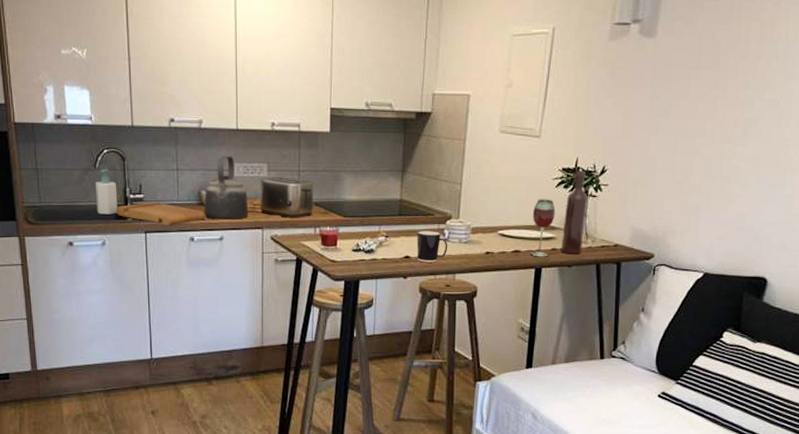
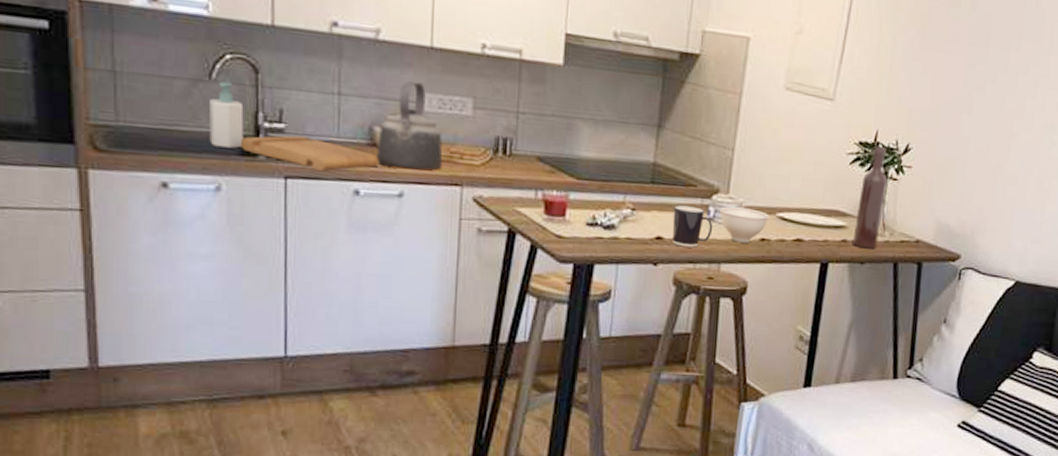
toaster: present [260,176,313,219] -> none [459,116,537,176]
bowl: none [452,229,493,256] -> present [719,206,770,243]
wineglass: present [531,199,555,257] -> none [816,177,848,250]

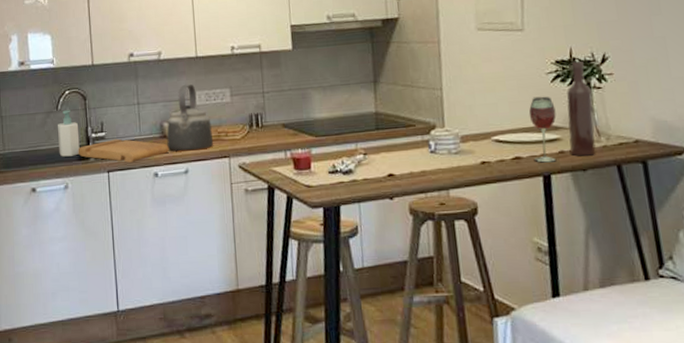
mug: present [672,205,713,248] -> none [398,143,436,180]
bowl: present [719,206,770,243] -> none [438,137,486,169]
wineglass: none [816,177,848,250] -> present [528,96,557,163]

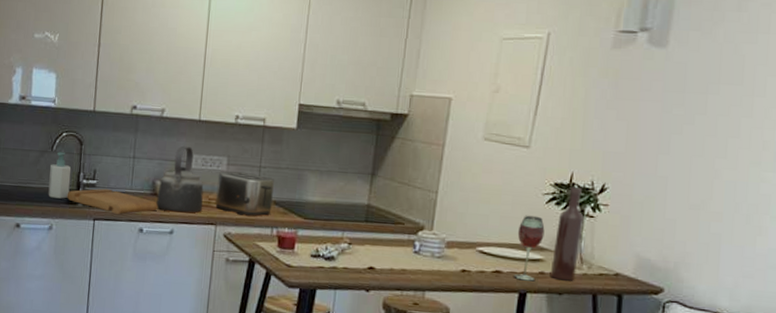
toaster: none [223,100,282,144] -> present [215,171,274,217]

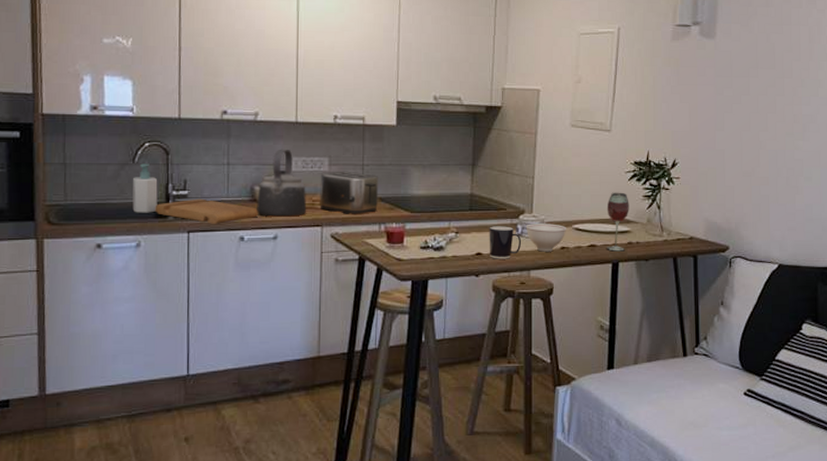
mug: none [382,240,419,277] -> present [489,226,522,259]
bowl: none [424,241,471,274] -> present [525,224,567,252]
wine bottle: present [549,186,584,281] -> none [636,163,661,248]

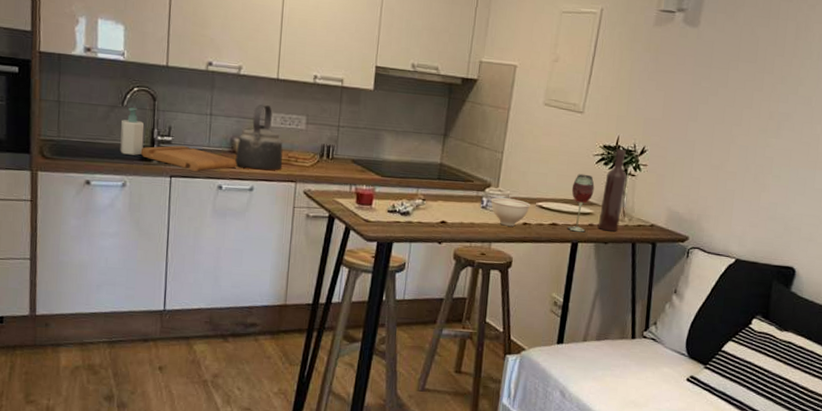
toaster: present [320,171,378,215] -> none [295,130,352,175]
mug: present [489,226,522,259] -> none [453,196,486,230]
wine bottle: none [636,163,661,248] -> present [597,148,627,232]

